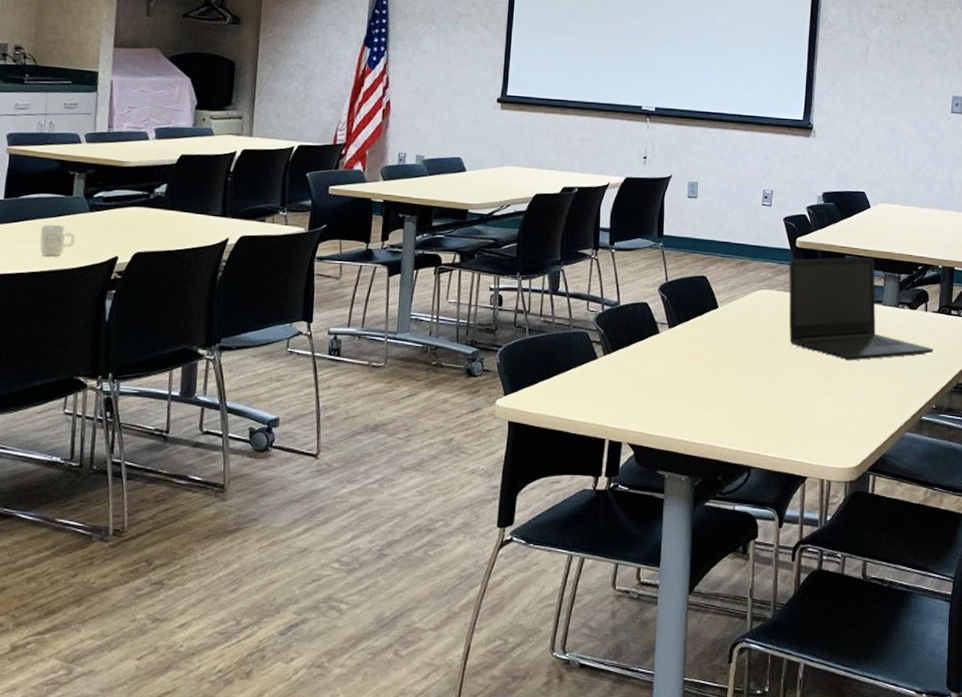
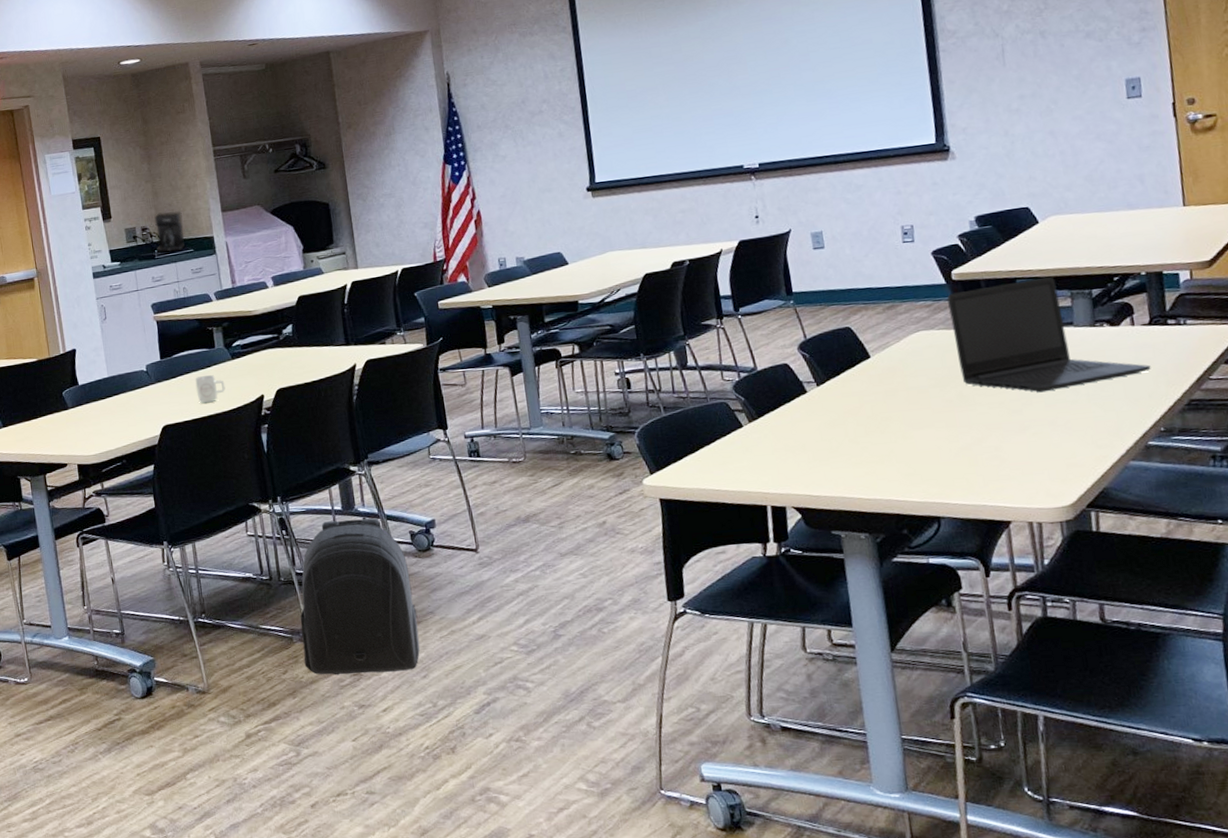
coffee maker: none [27,33,67,81] -> present [154,211,186,253]
backpack: none [99,407,240,583] -> present [300,518,420,675]

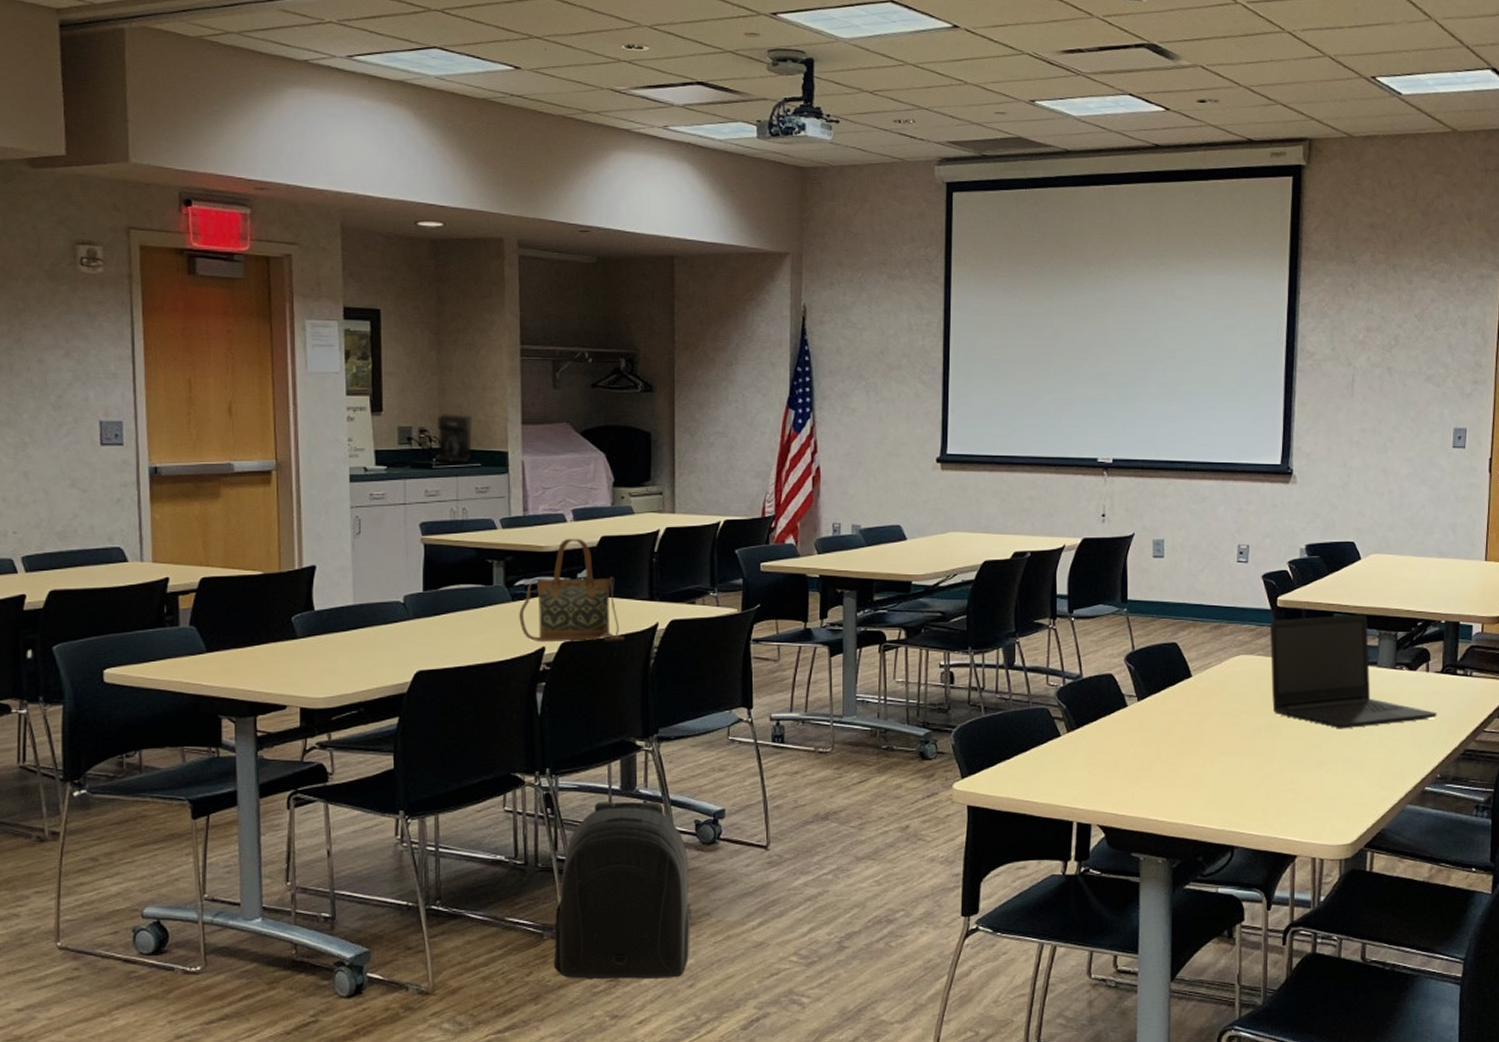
mug: present [195,375,226,403] -> none [463,617,500,649]
handbag: none [239,300,329,391] -> present [519,538,624,642]

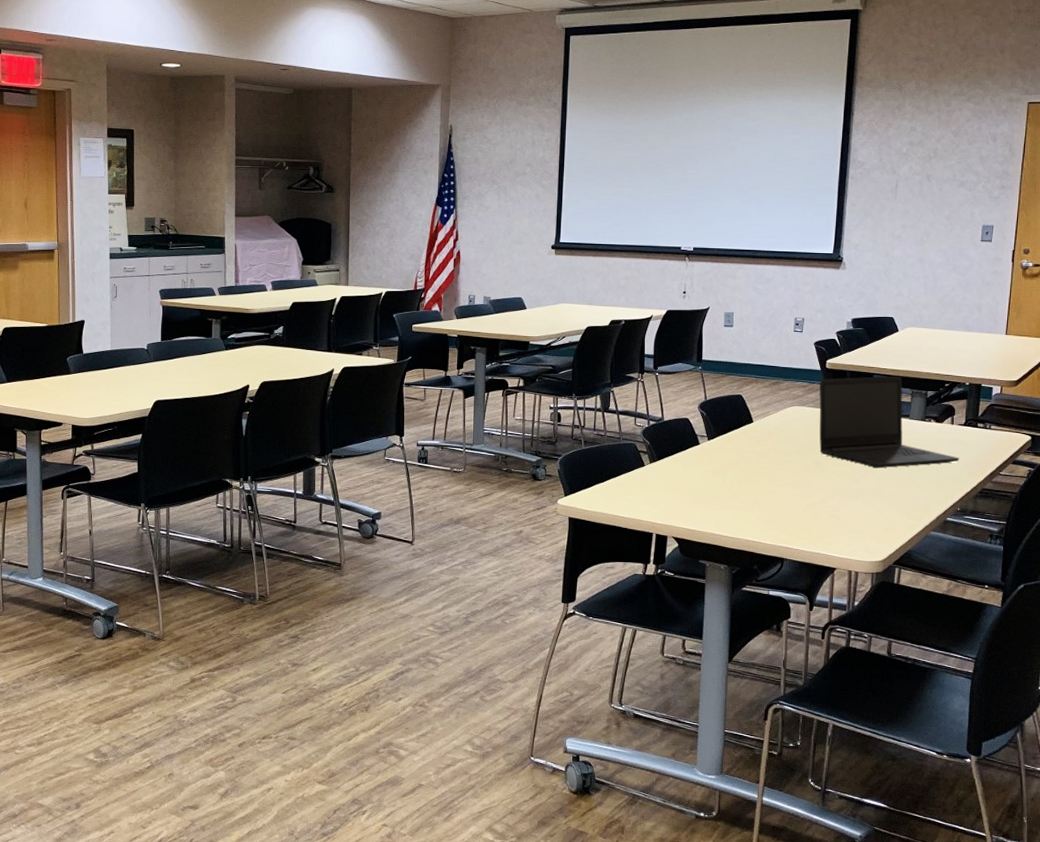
coffee maker: present [434,413,472,464] -> none [171,208,199,246]
handbag: present [519,538,624,642] -> none [231,303,308,383]
backpack: present [553,801,692,980] -> none [251,503,354,638]

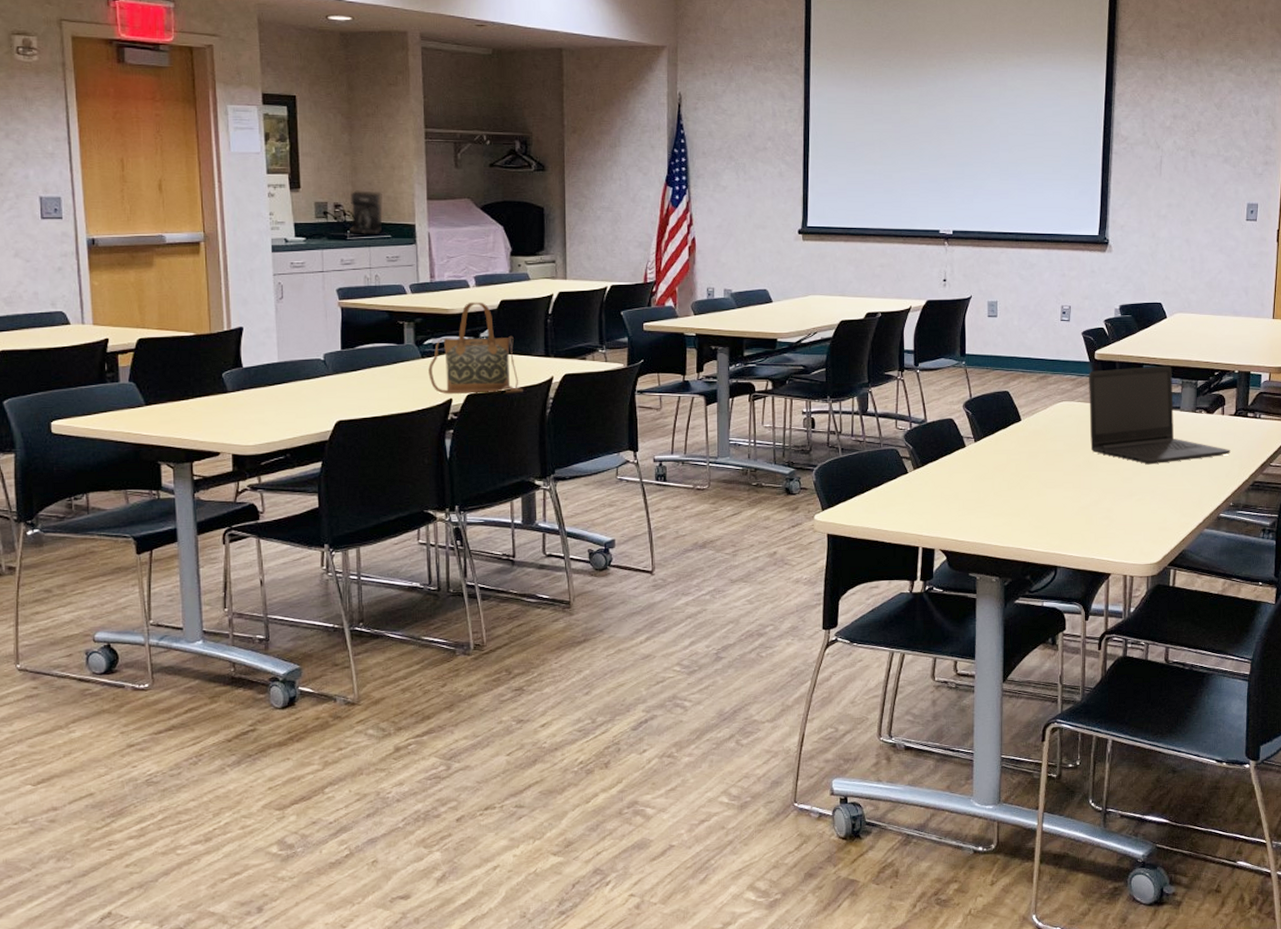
coffee maker: none [171,208,199,246] -> present [349,190,383,236]
handbag: none [231,303,308,383] -> present [428,302,523,394]

